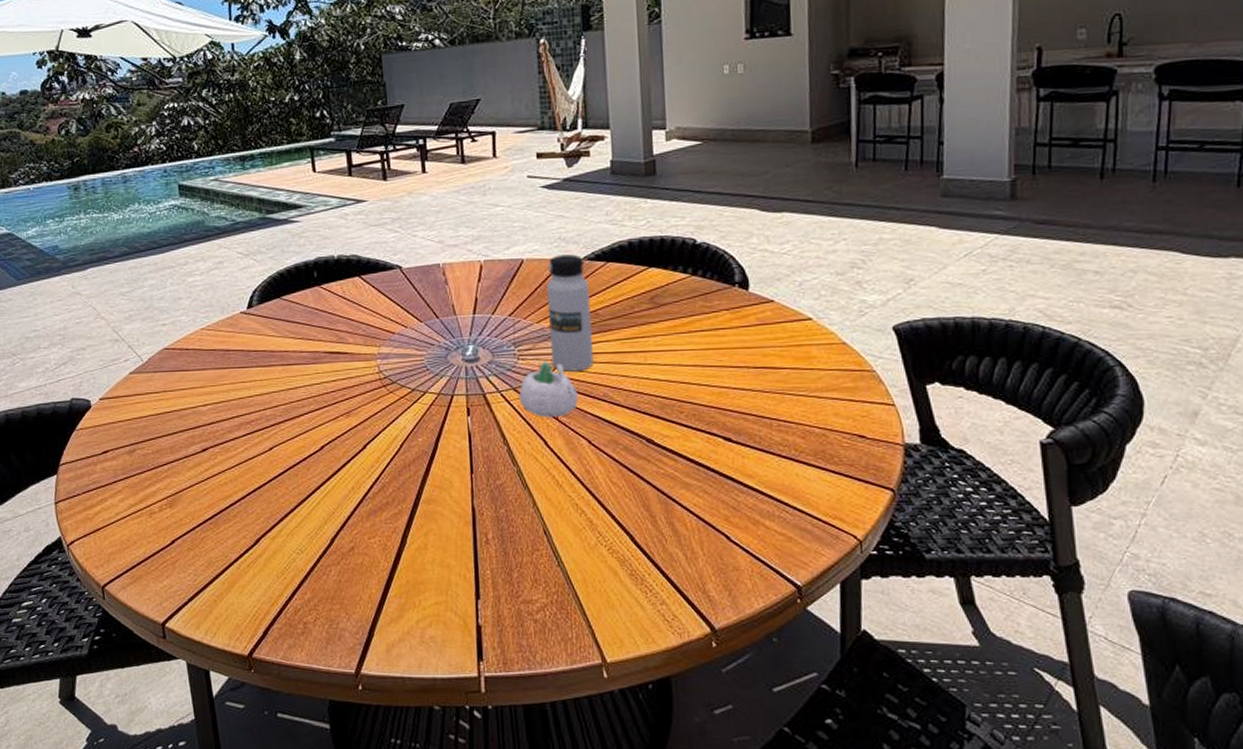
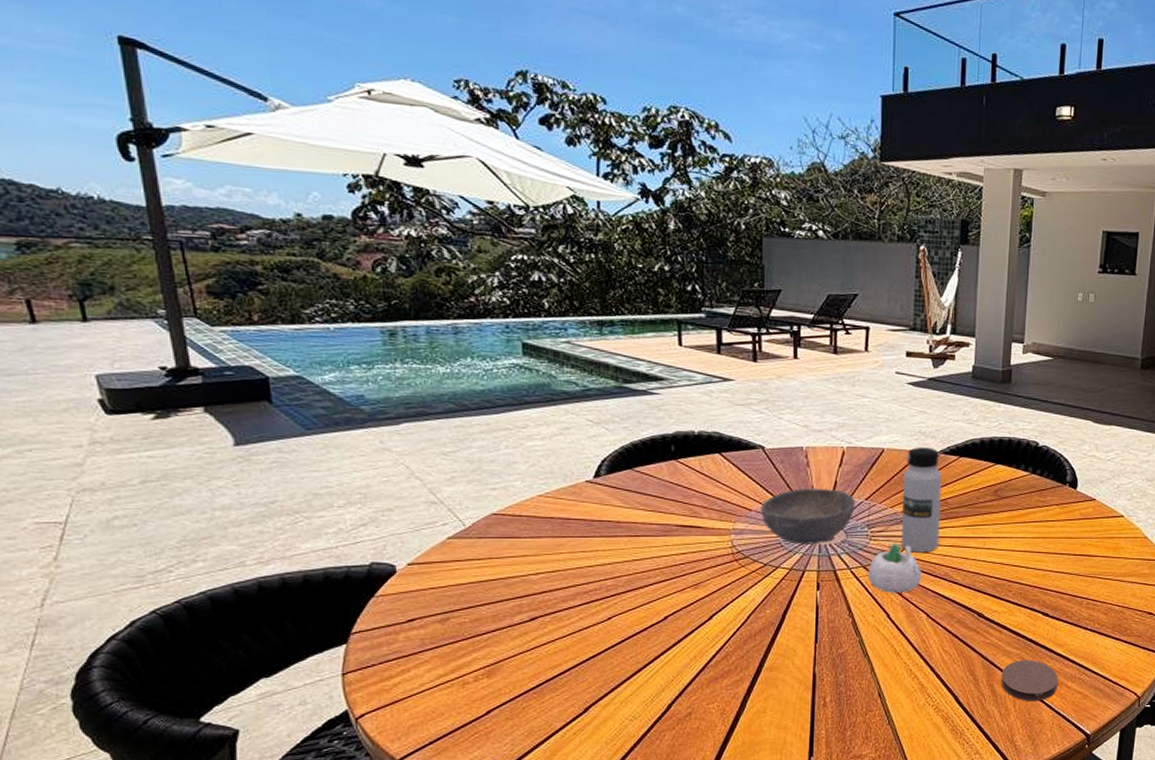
bowl: none [403,306,499,367] -> present [761,487,855,544]
coaster: none [682,493,753,544] -> present [1001,660,1058,702]

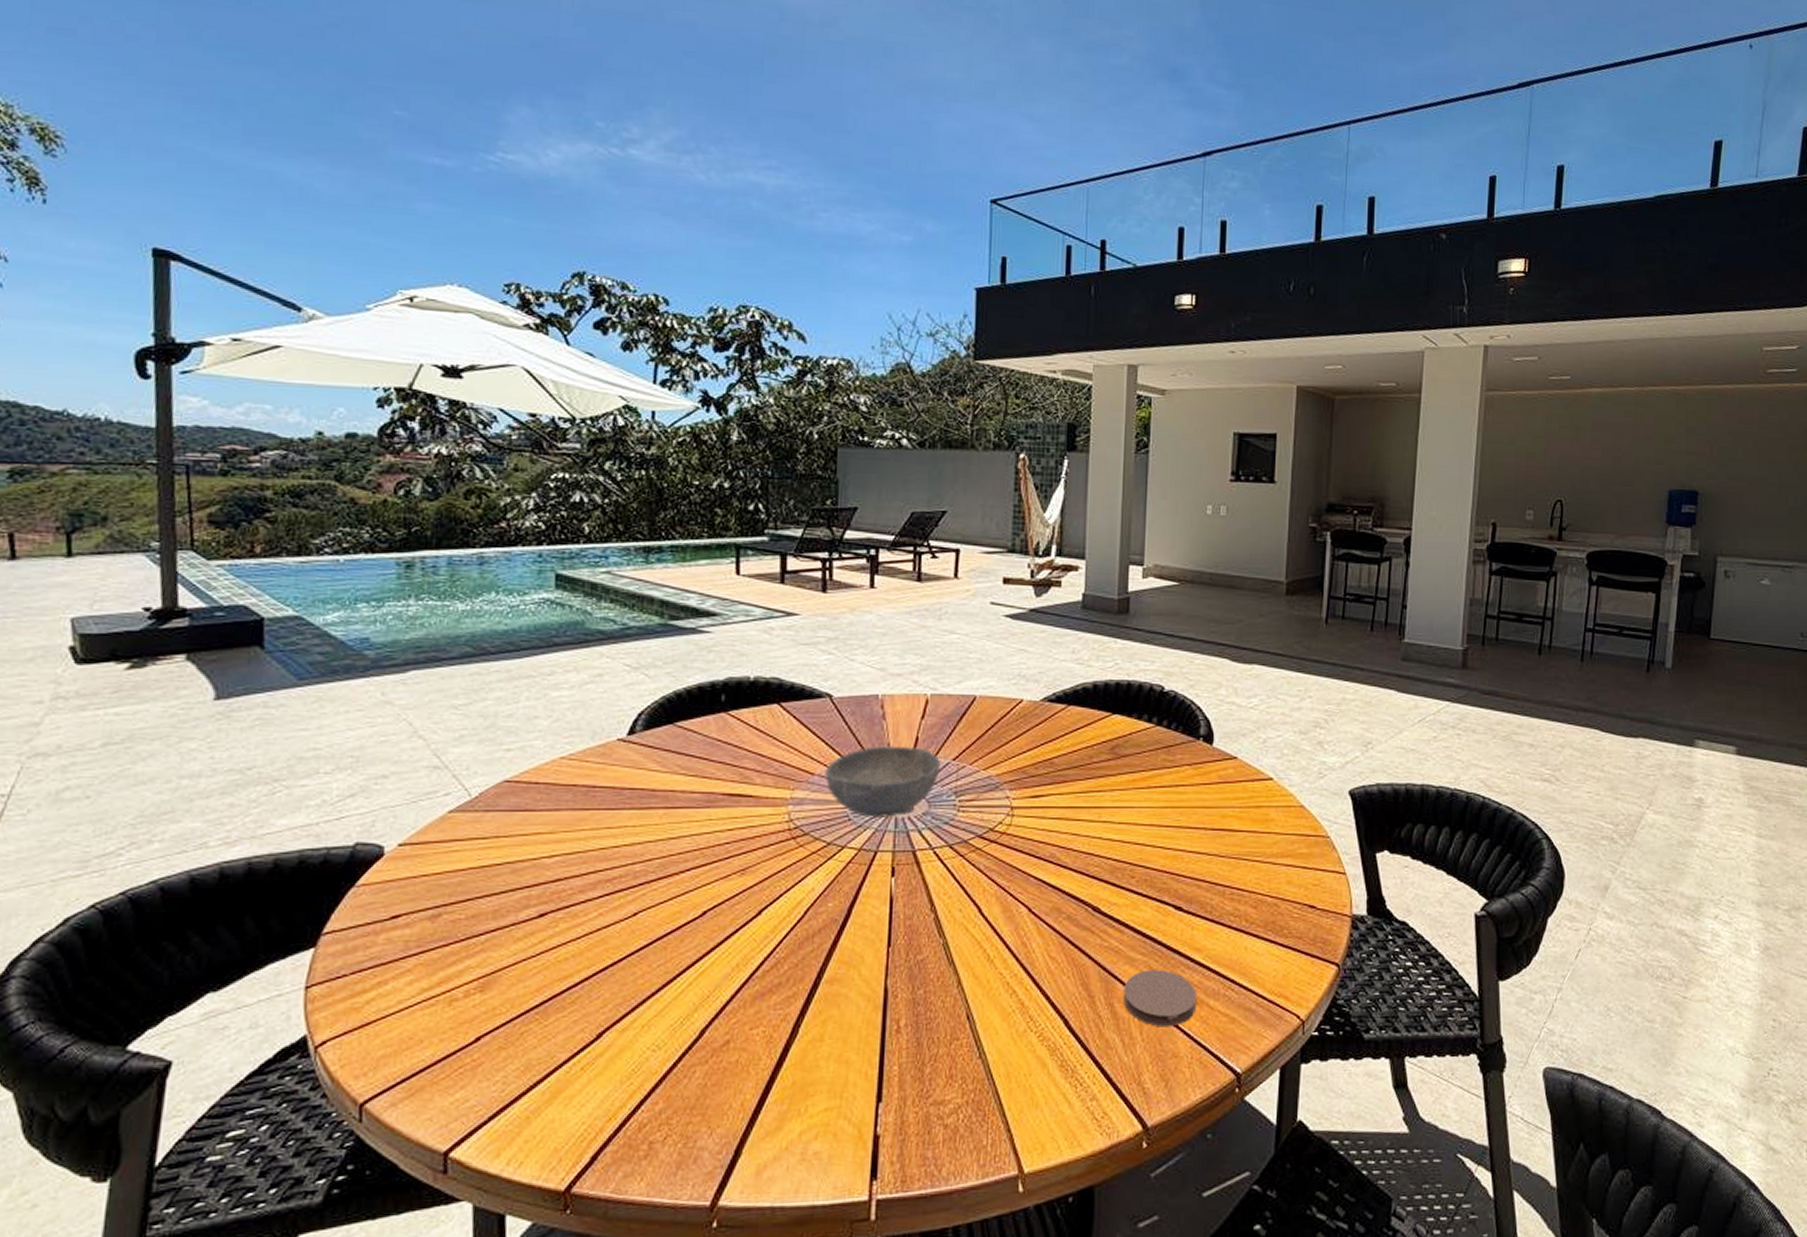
succulent planter: present [867,542,922,594] -> none [954,814,1022,881]
water bottle: present [901,447,942,553] -> none [996,694,1046,827]

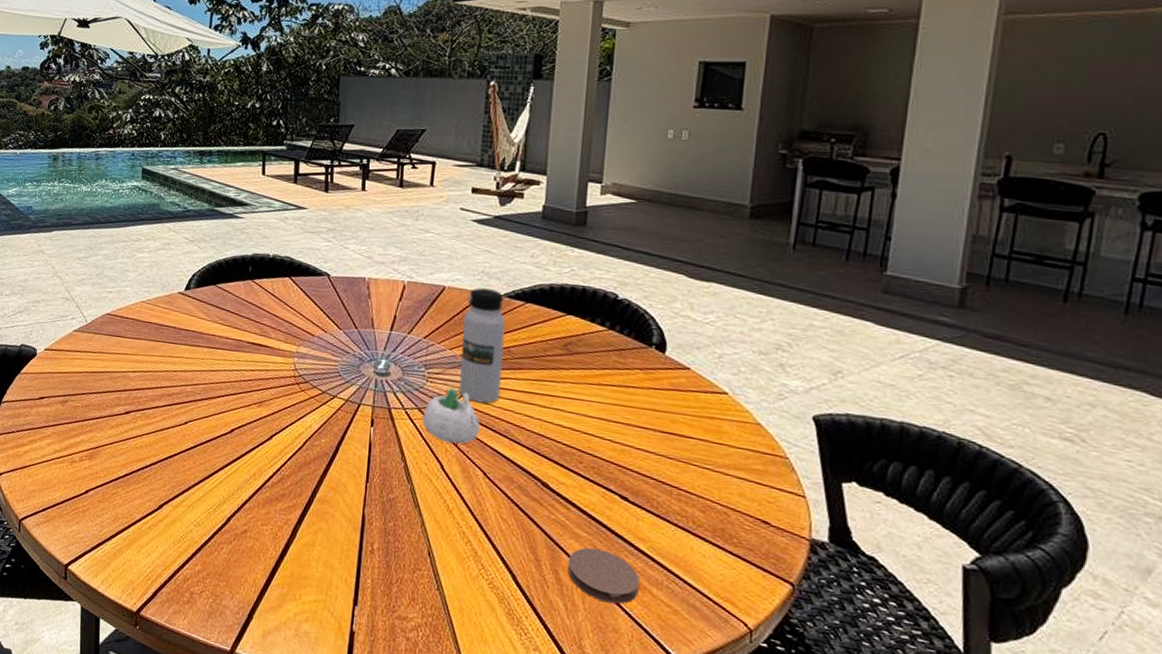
bowl: present [825,745,940,817] -> none [322,318,414,378]
succulent planter: none [954,814,1022,881] -> present [422,387,480,444]
water bottle: none [996,694,1046,827] -> present [459,288,506,404]

